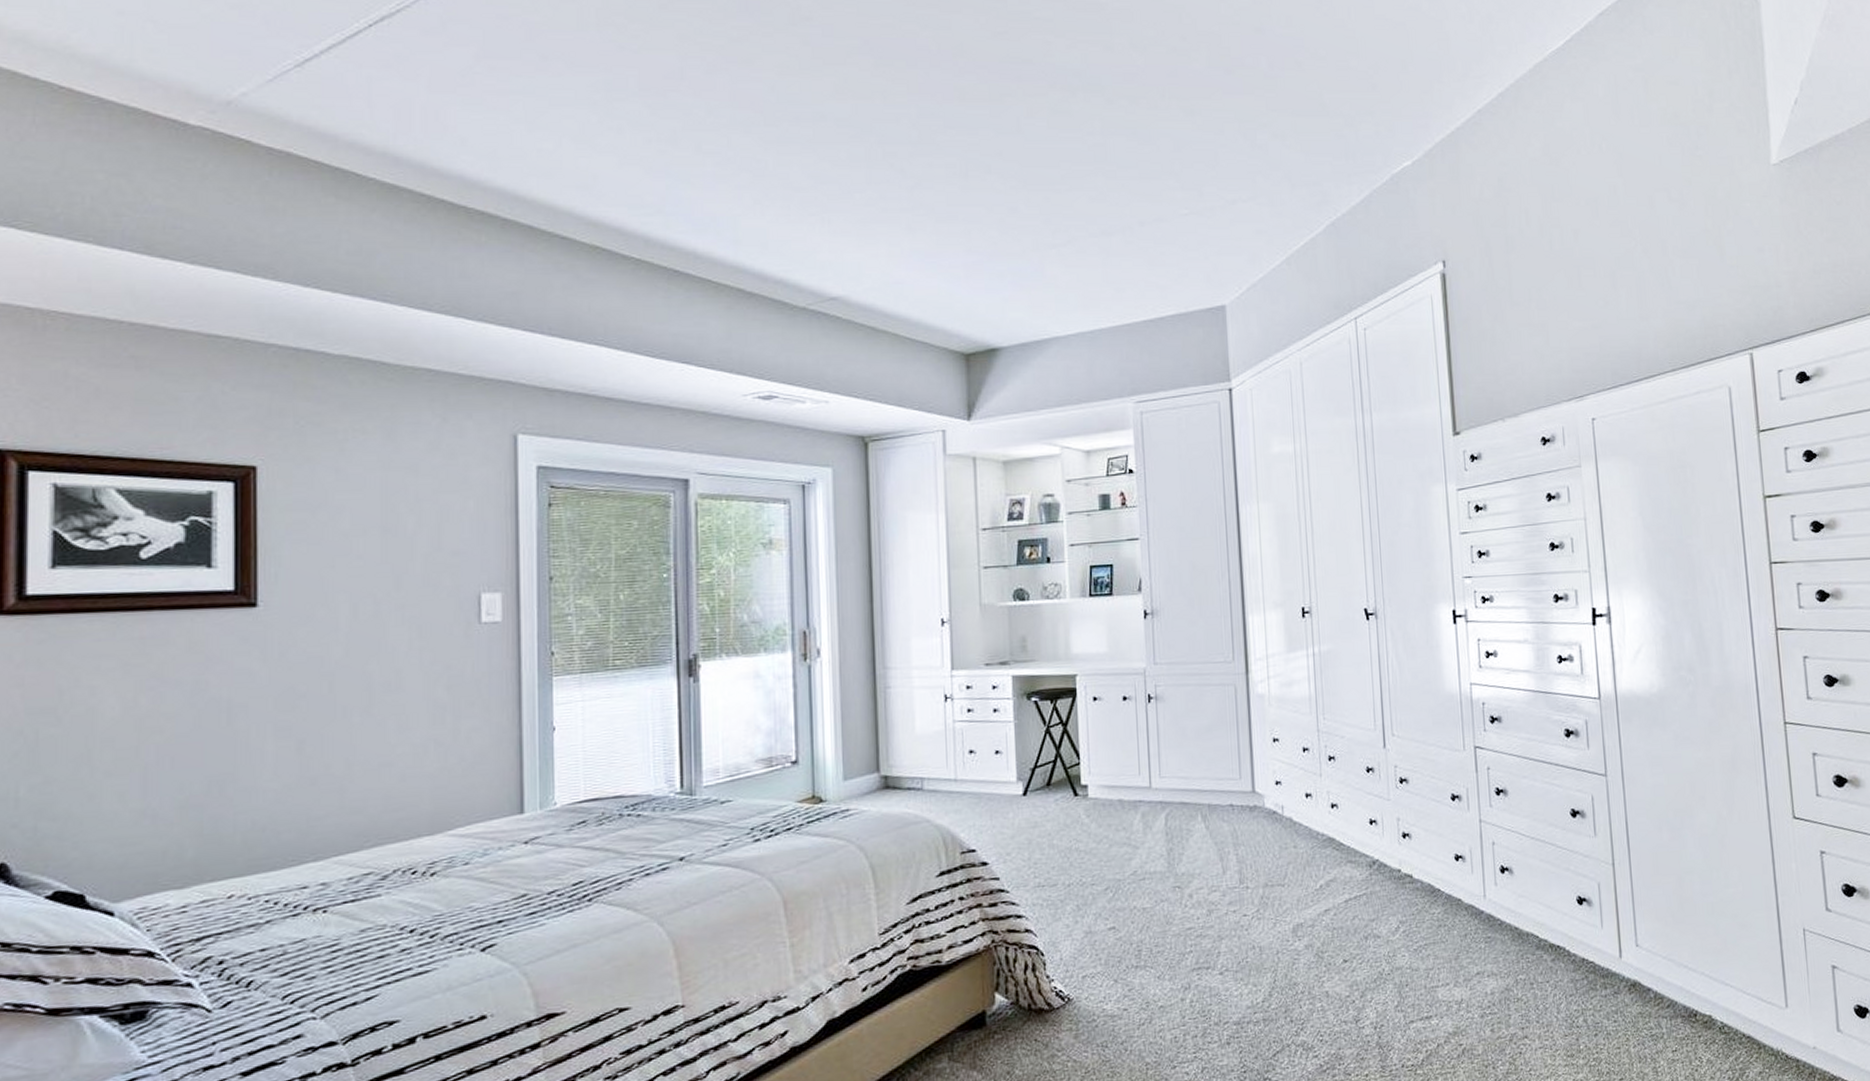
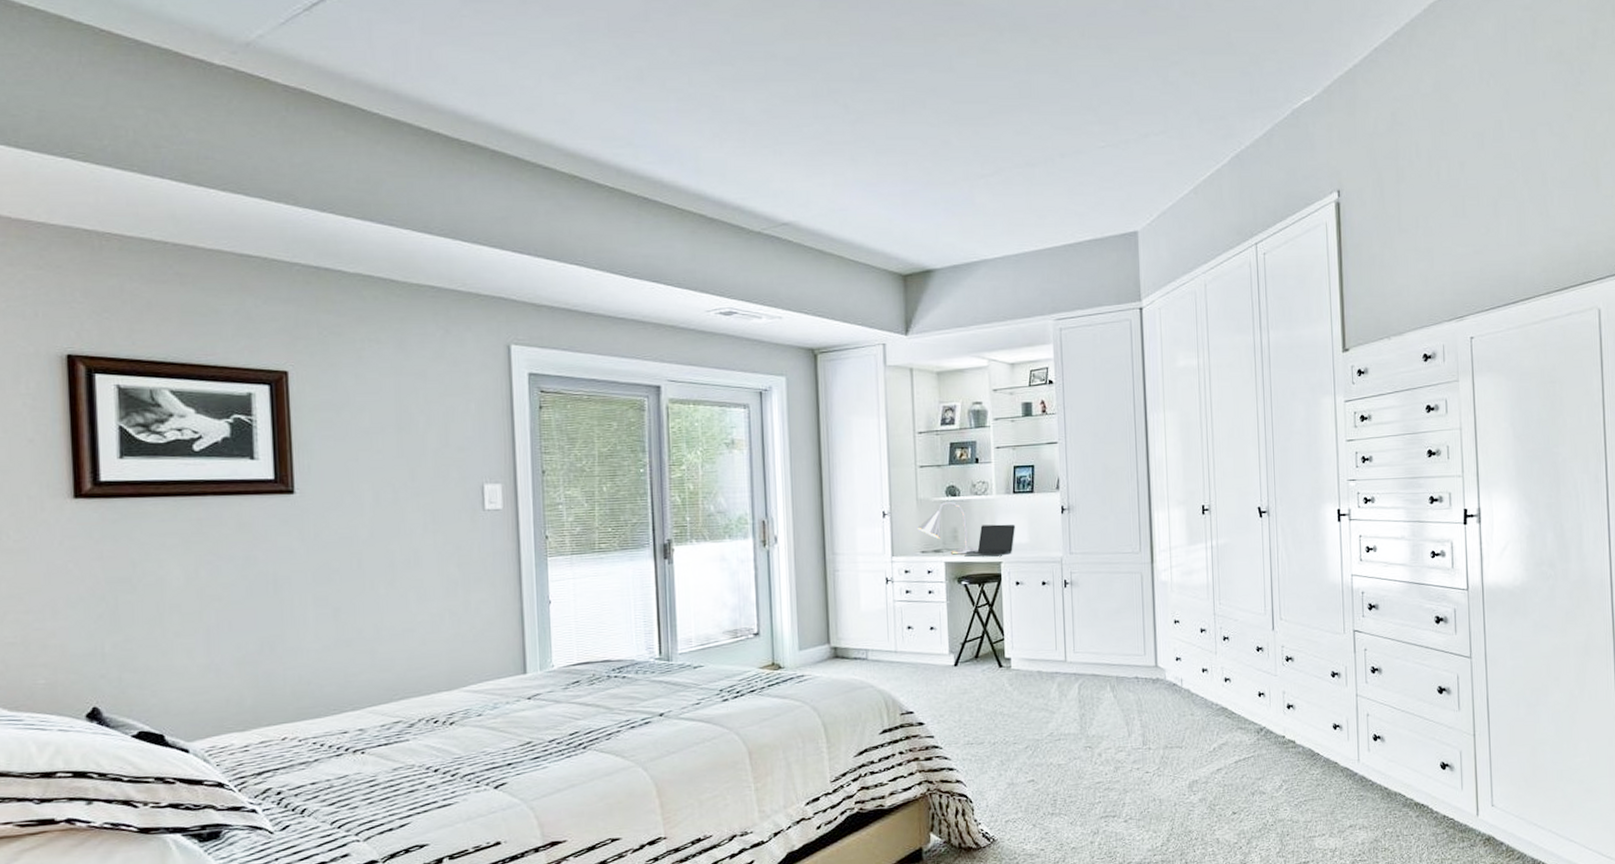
table lamp: none [981,606,1050,667] -> present [917,501,978,555]
laptop: none [1034,631,1093,670] -> present [964,524,1016,558]

